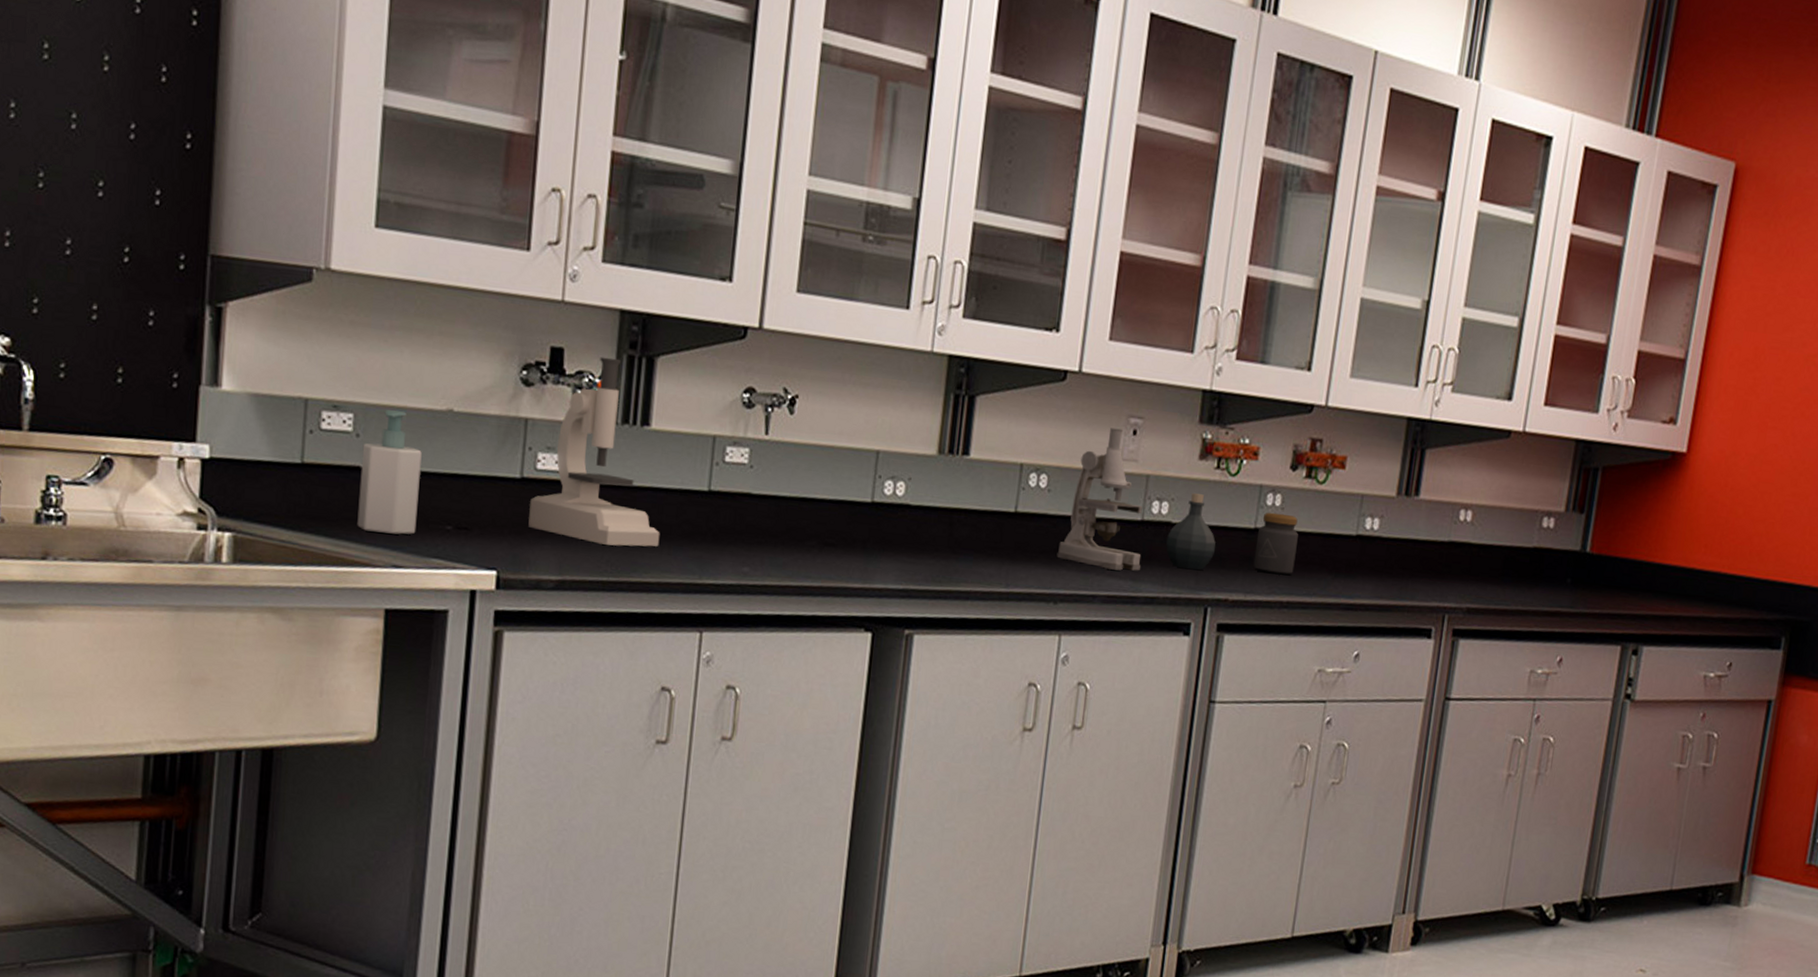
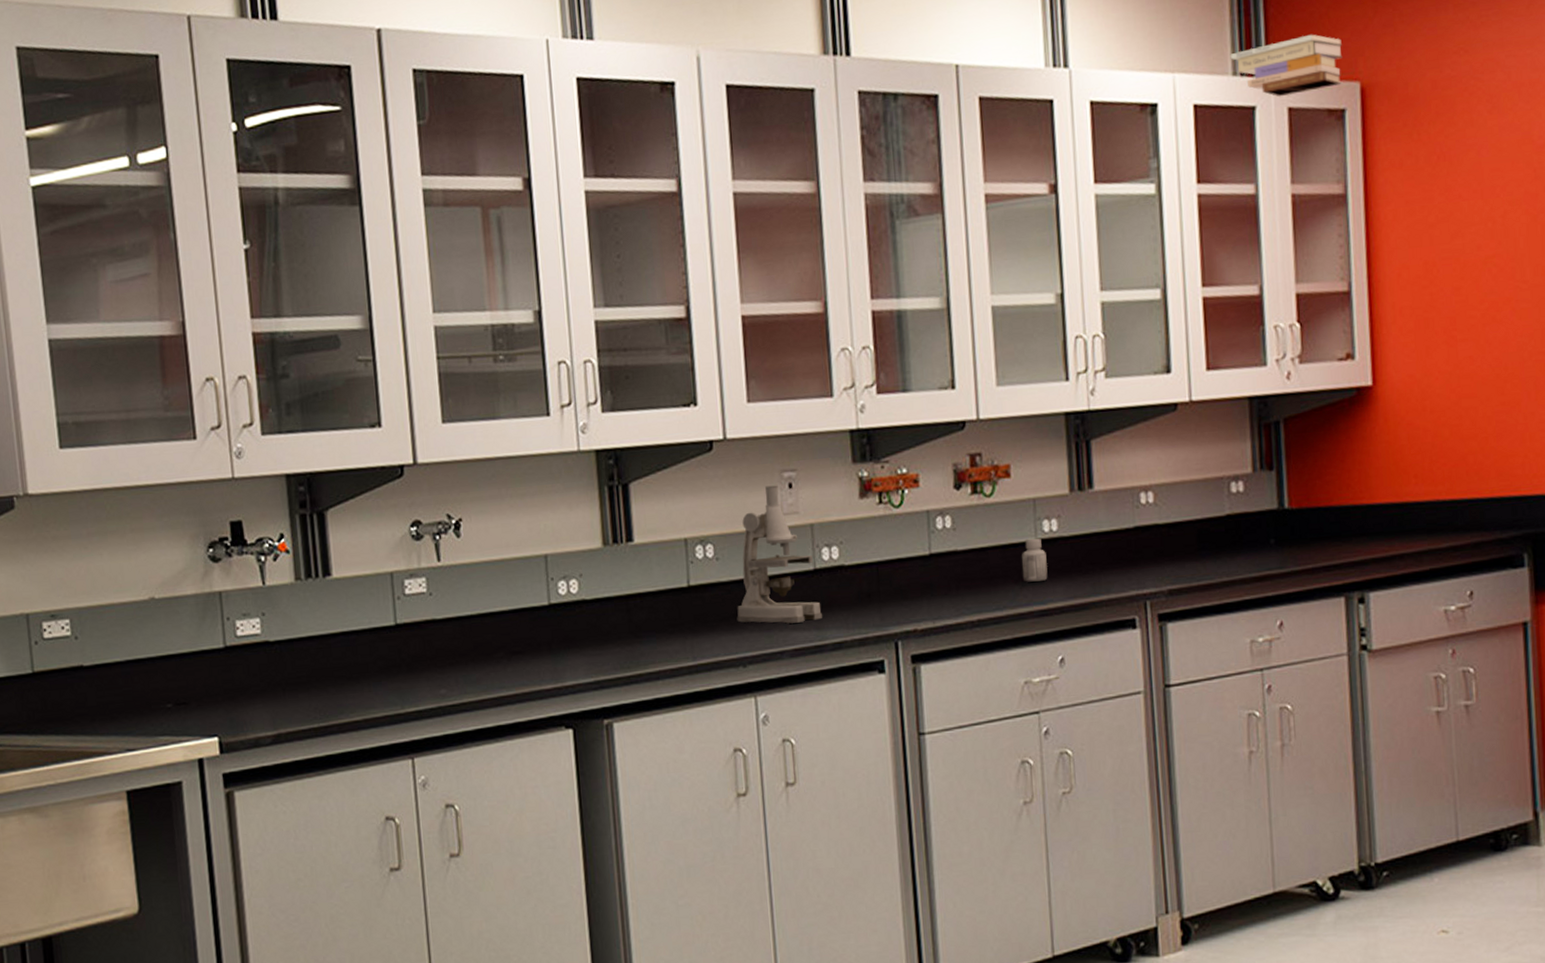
soap bottle: present [357,410,422,535] -> none [82,608,141,723]
microscope: present [528,356,660,547] -> none [236,520,360,694]
flask: present [1166,493,1216,570] -> none [843,532,894,608]
jar: present [1253,512,1298,576] -> none [934,534,979,596]
medicine bottle: none [1336,532,1363,577] -> present [1021,538,1048,582]
books: none [1626,105,1728,161] -> present [1230,34,1343,97]

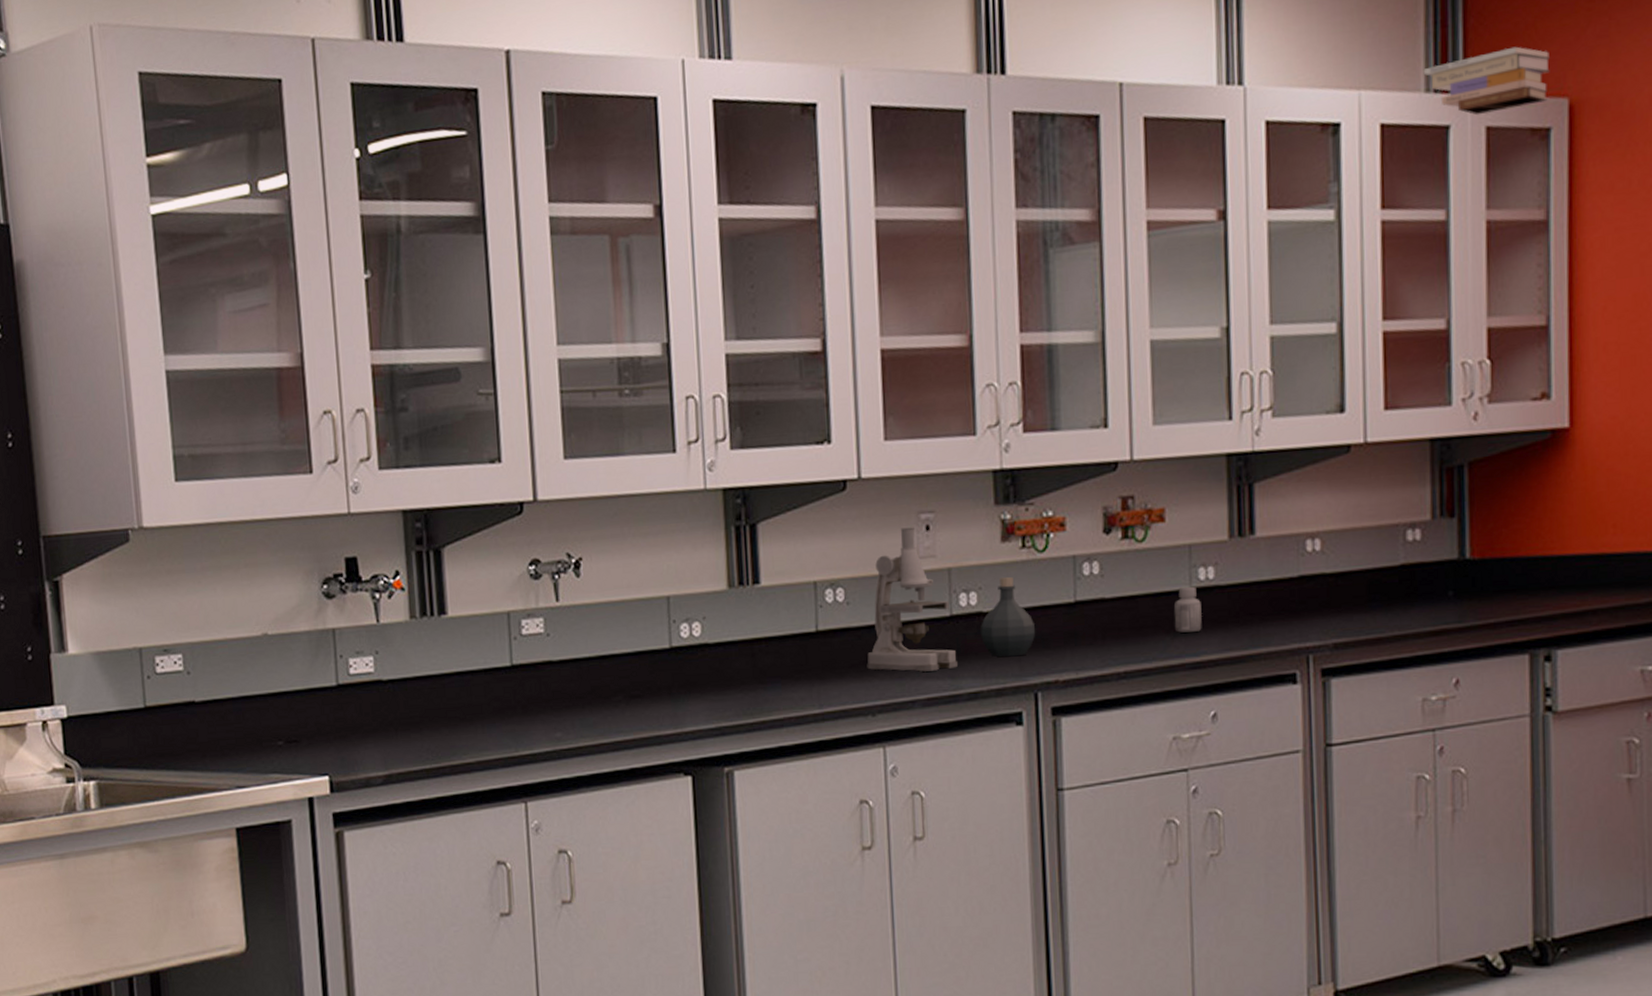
flask: none [843,532,894,608] -> present [981,577,1035,657]

